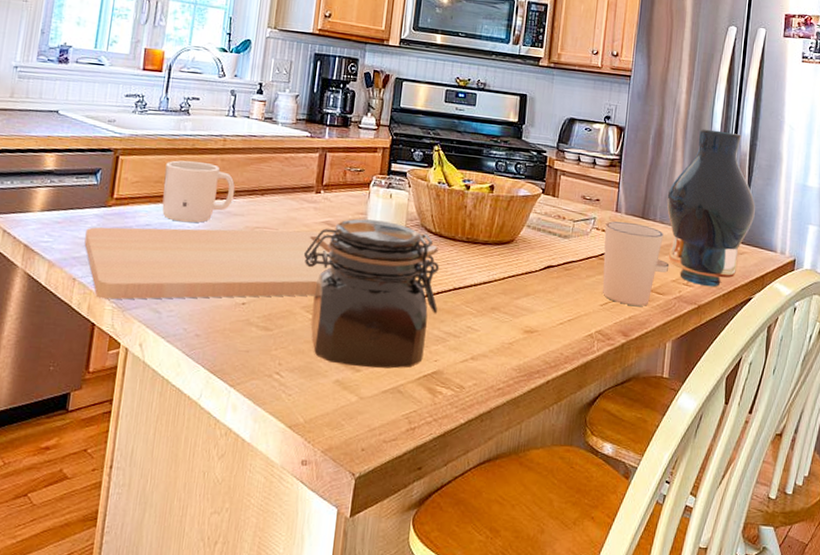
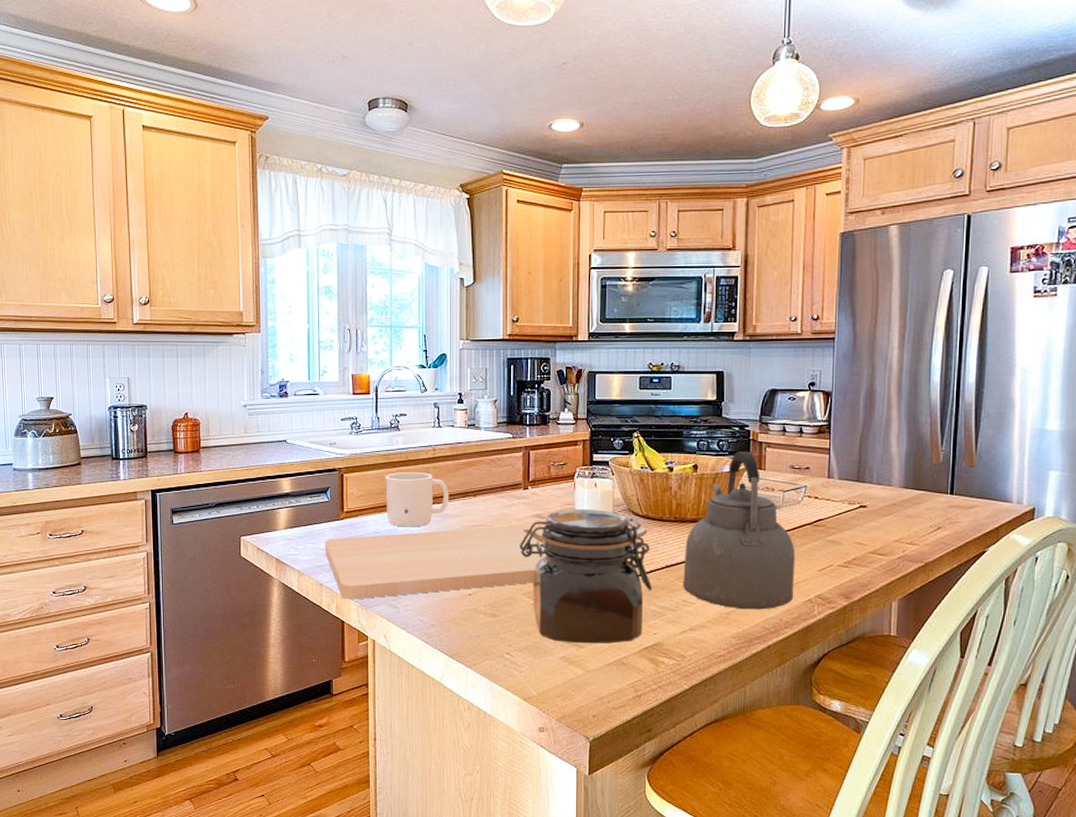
kettle: none [469,176,580,342] -> present [683,451,795,610]
cup: present [602,221,670,306] -> none [817,487,891,568]
vase: present [666,128,756,287] -> none [883,383,986,544]

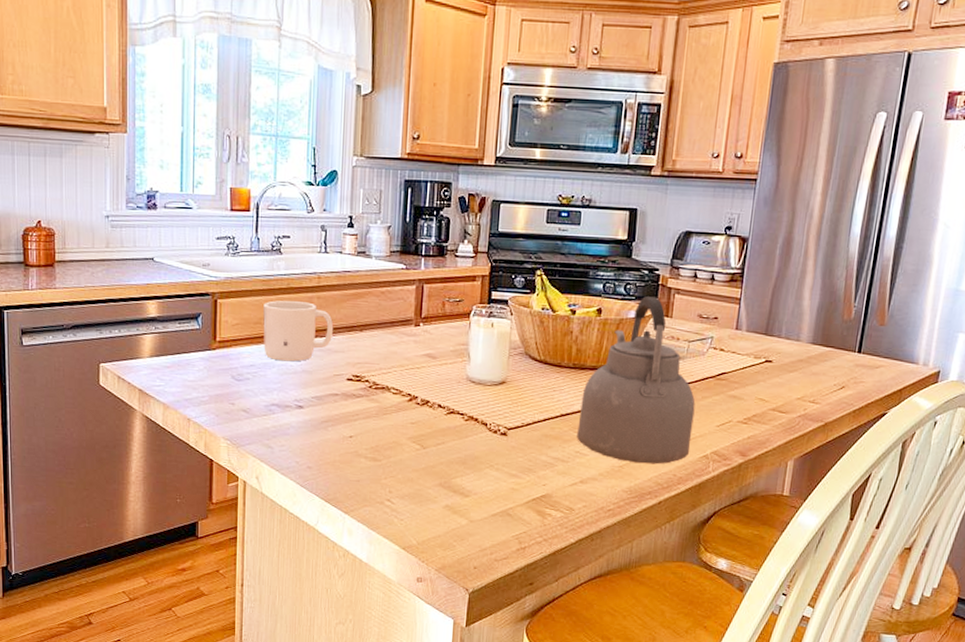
cutting board: present [325,524,547,600] -> none [194,364,435,437]
jar: present [520,509,653,644] -> none [407,349,545,494]

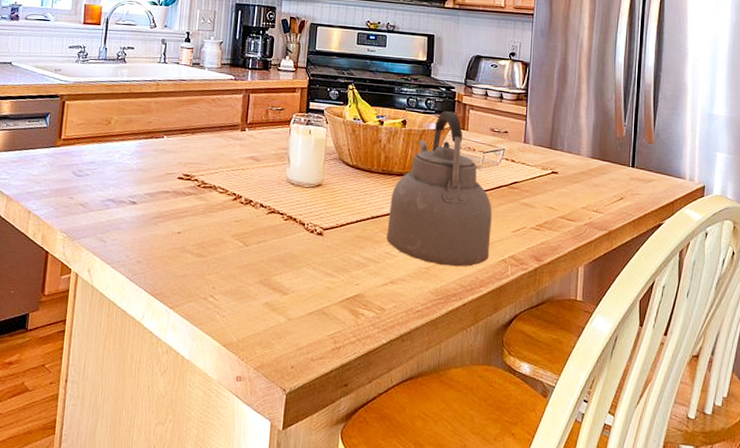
mug: present [263,300,334,362] -> none [104,104,169,160]

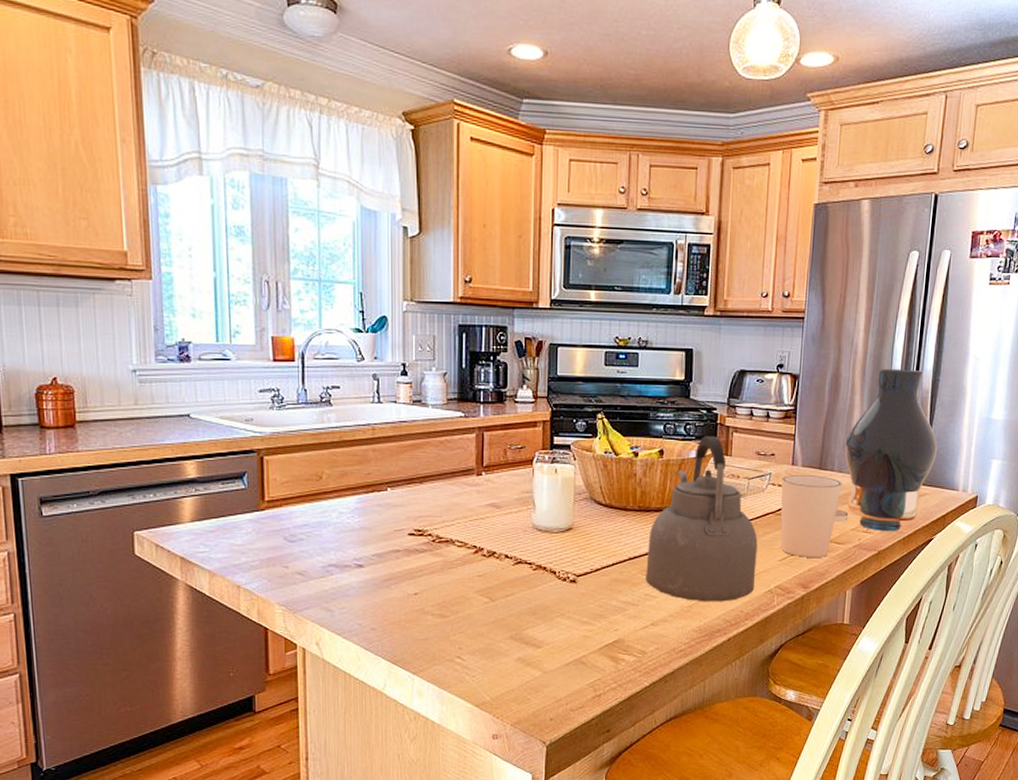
cup: none [513,152,579,232] -> present [780,474,849,557]
vase: none [573,62,663,214] -> present [844,368,938,532]

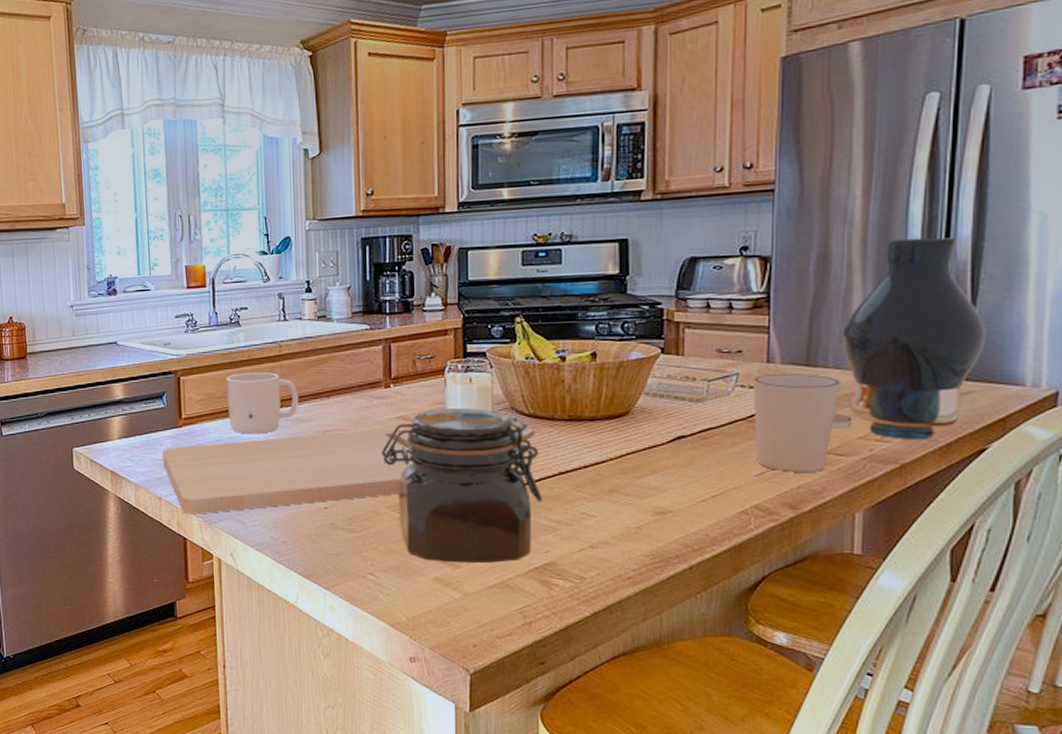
cutting board: none [242,515,502,603] -> present [162,428,414,514]
mug: none [315,454,392,519] -> present [226,371,299,434]
jar: none [472,498,615,644] -> present [382,408,543,564]
kettle: present [646,436,758,602] -> none [581,334,724,524]

